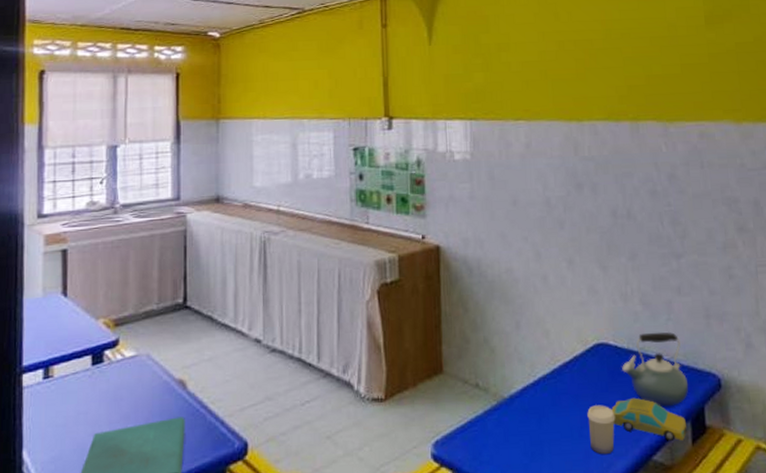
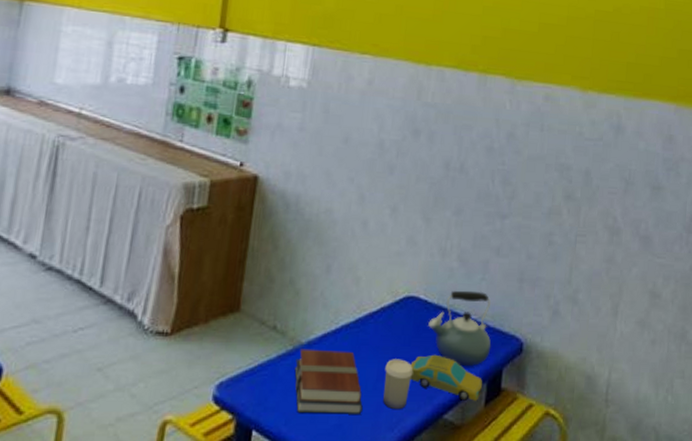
books: none [501,401,572,464] -> present [294,348,363,414]

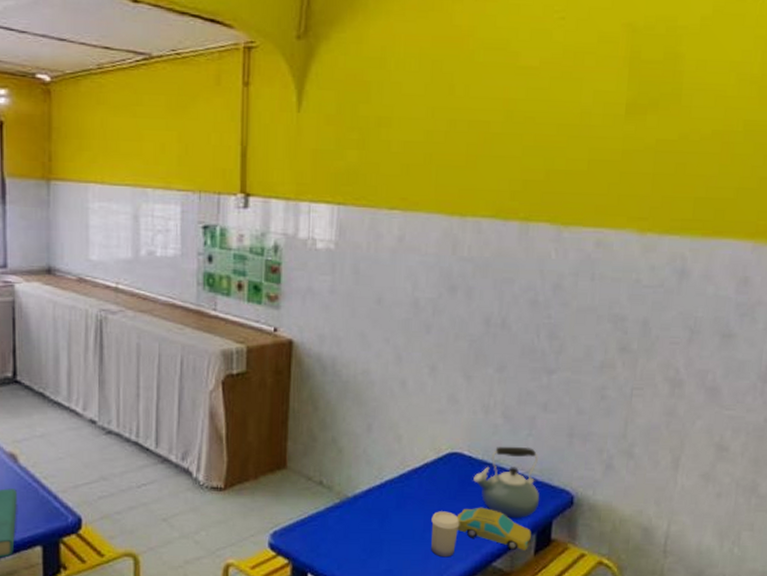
books: present [294,348,363,414] -> none [343,502,411,561]

